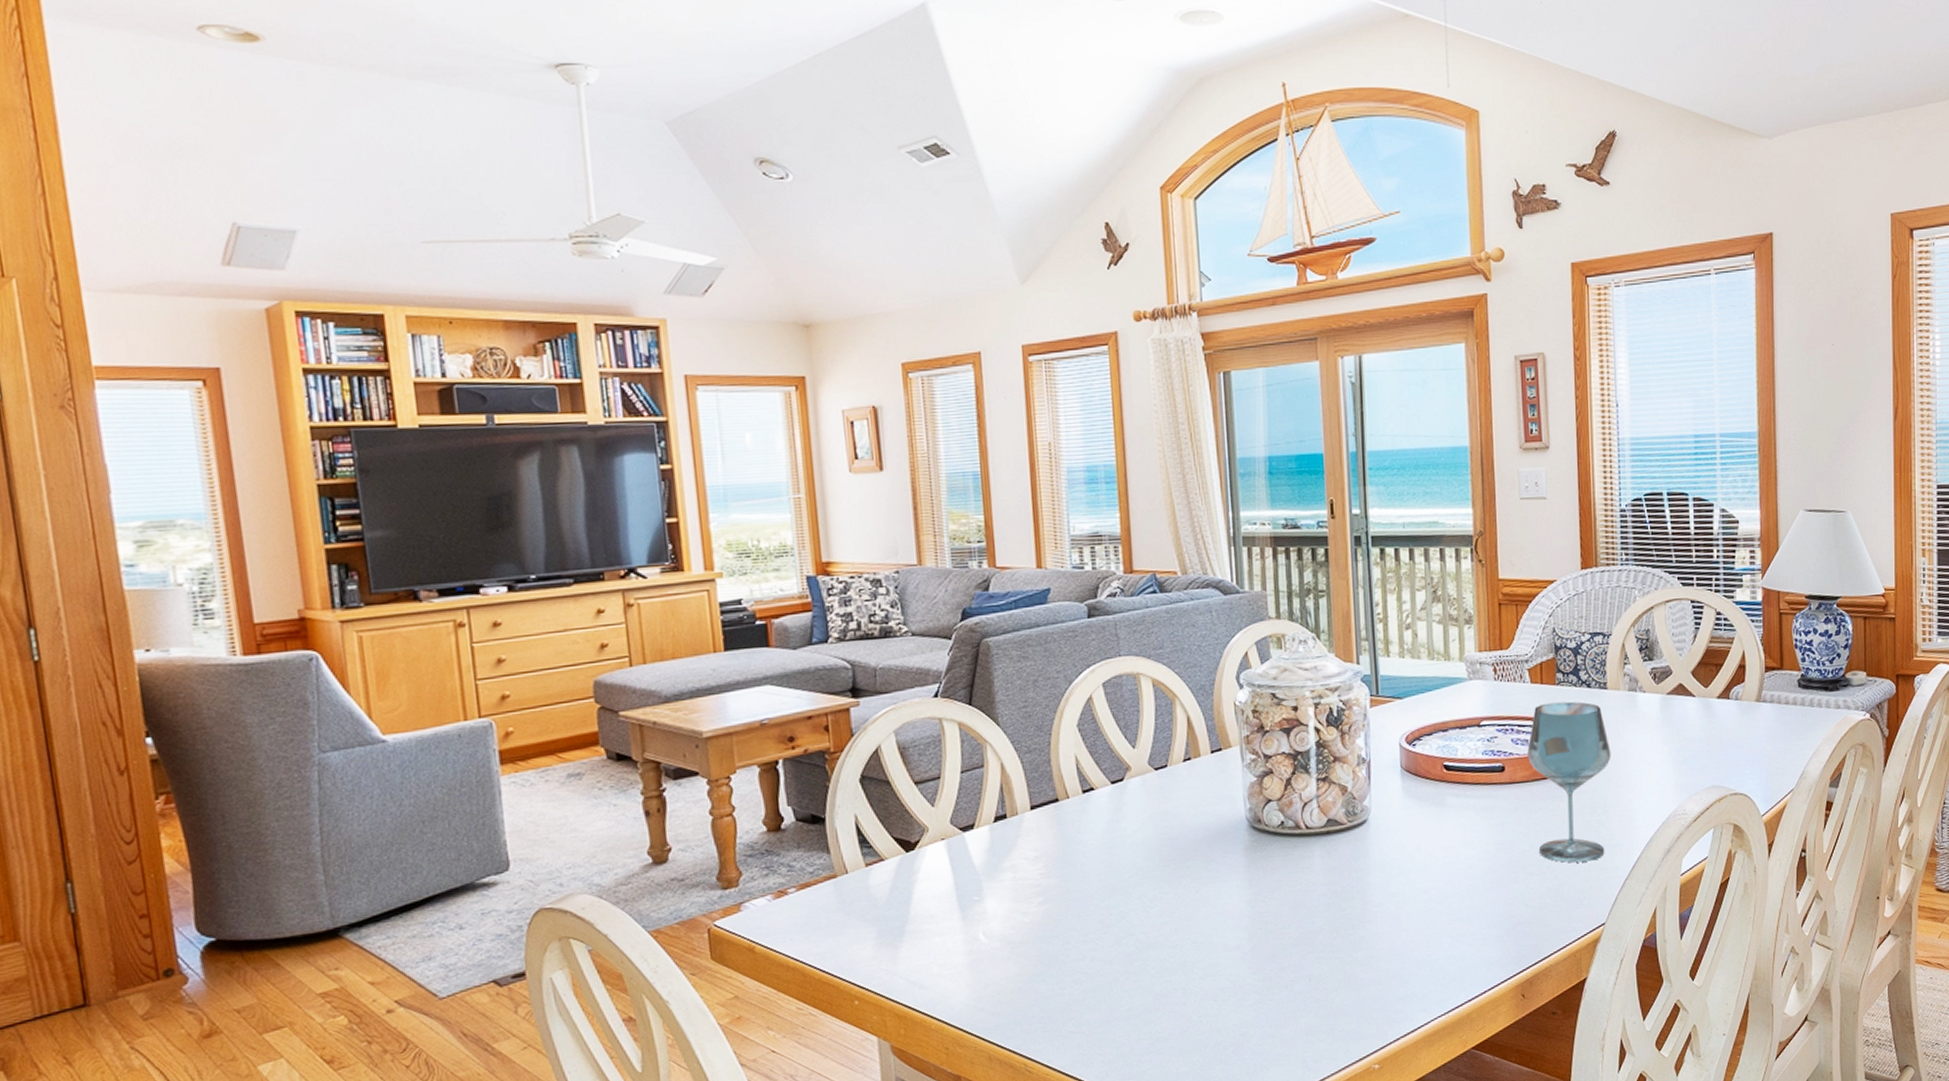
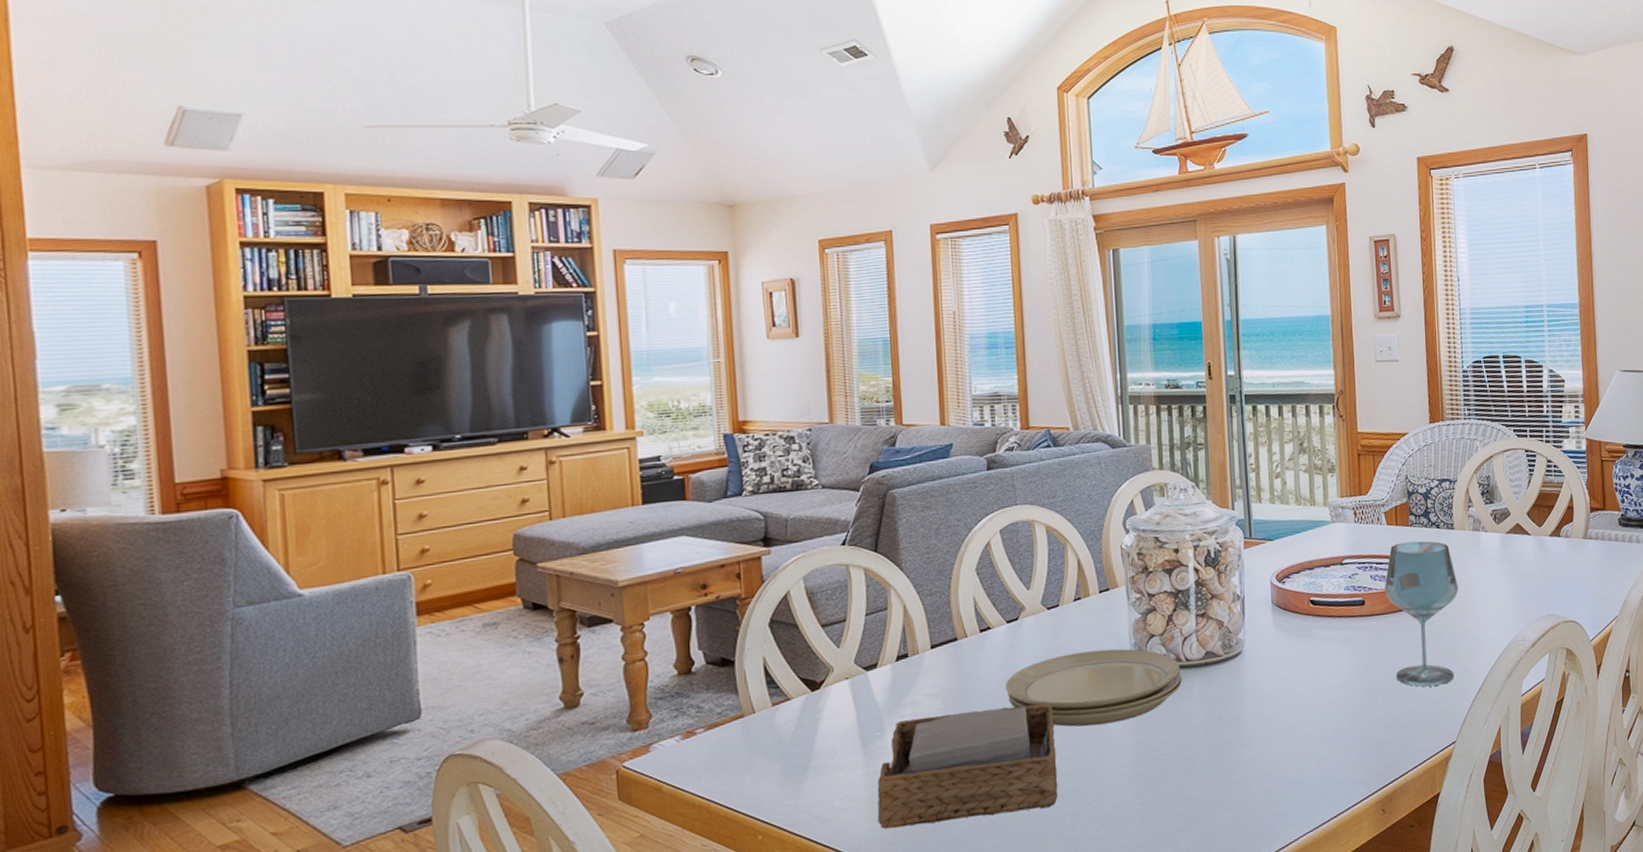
napkin holder: none [977,871,1168,998] -> present [877,704,1058,829]
plate: none [1111,814,1302,897] -> present [1006,648,1182,727]

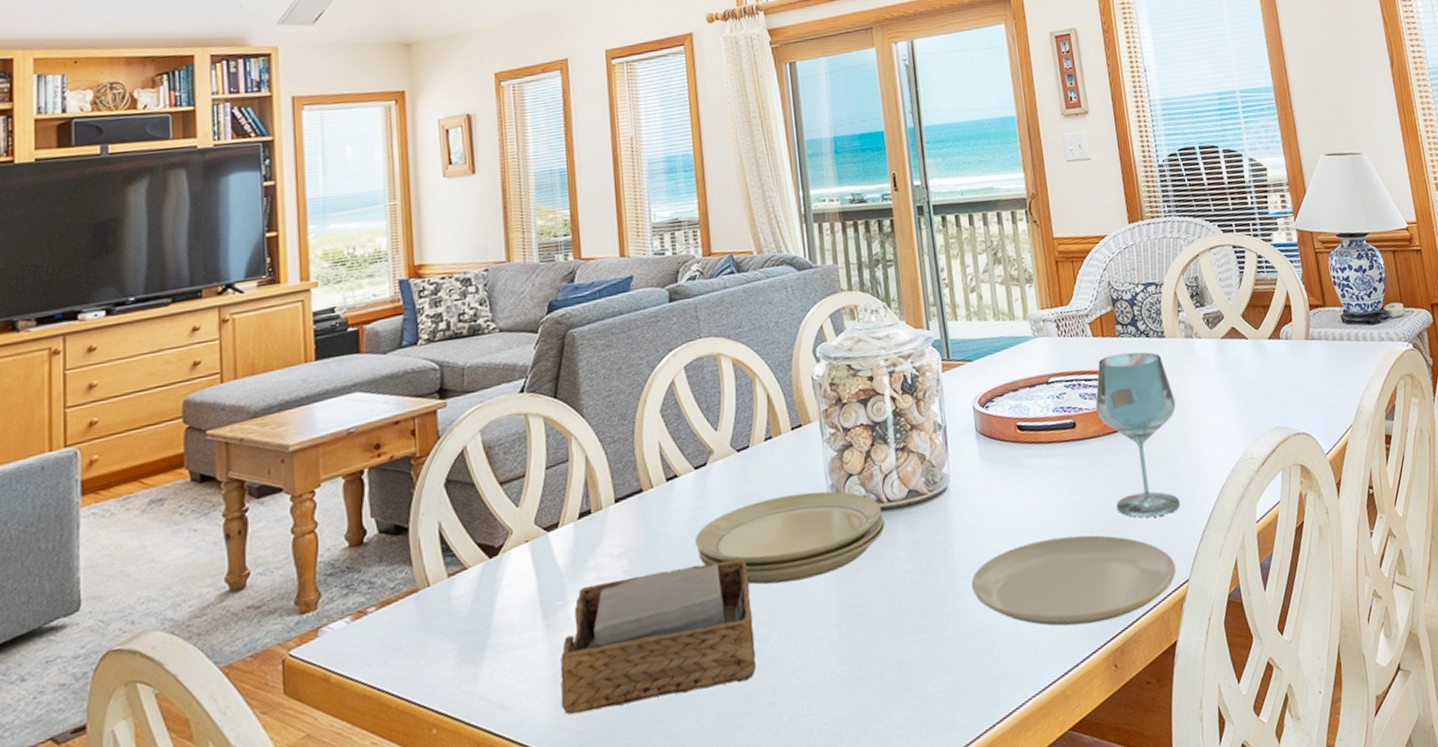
plate: none [1259,699,1445,775] -> present [971,535,1177,626]

